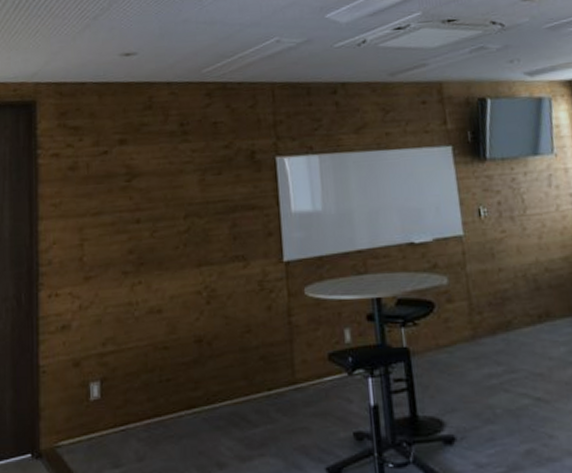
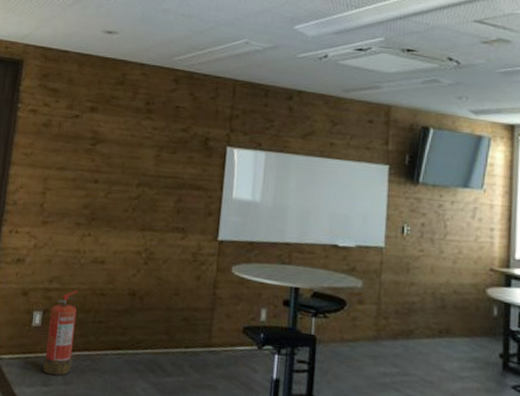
fire extinguisher: none [109,349,143,454] -> present [43,290,78,376]

